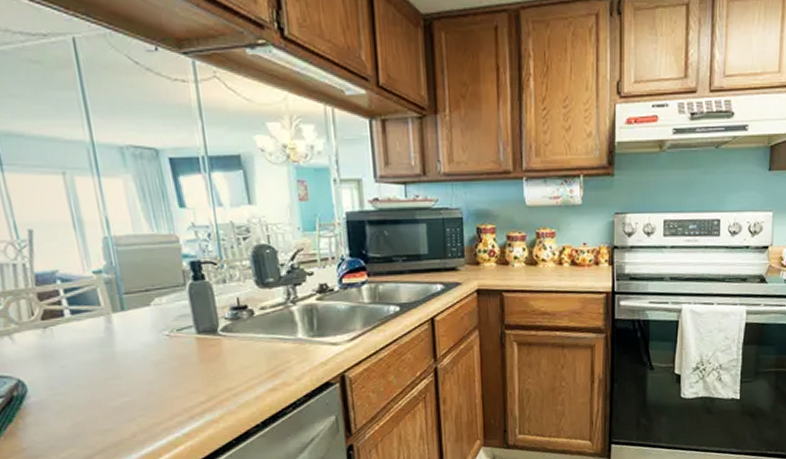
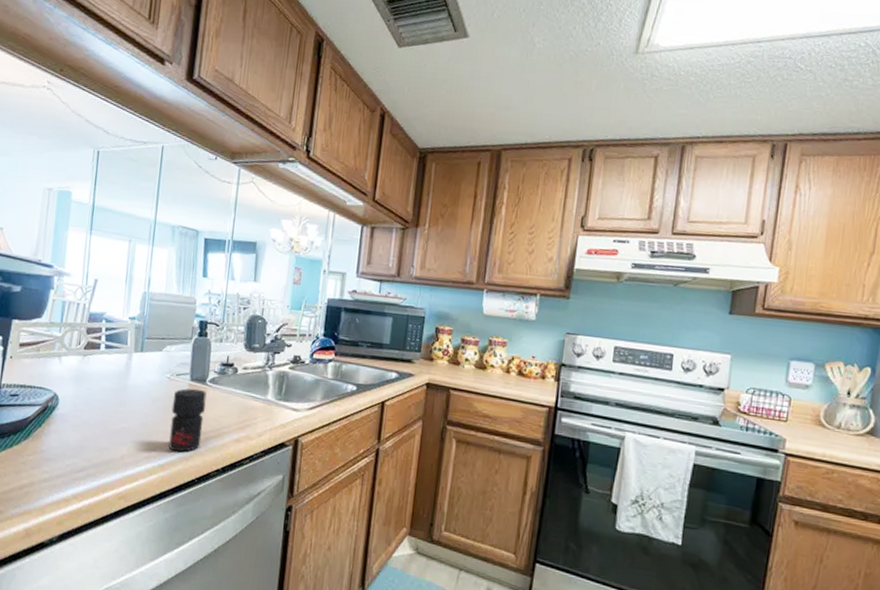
jar: none [180,341,230,416] -> present [168,388,207,452]

